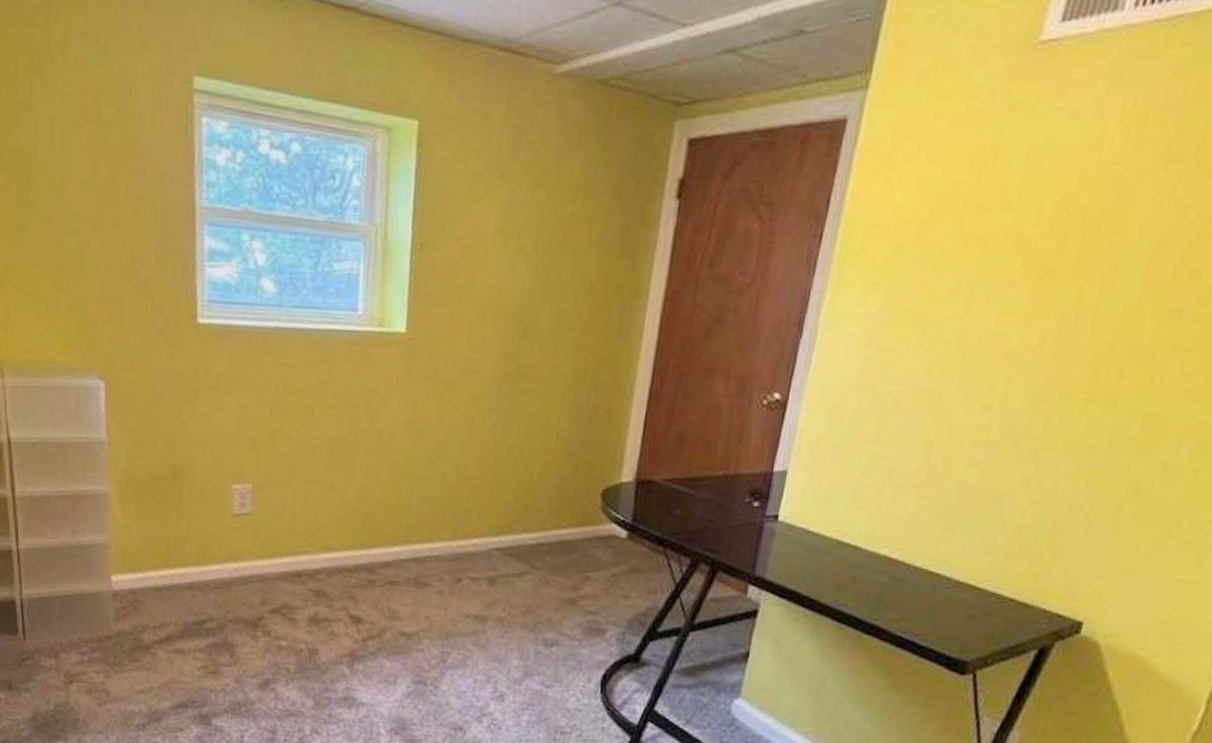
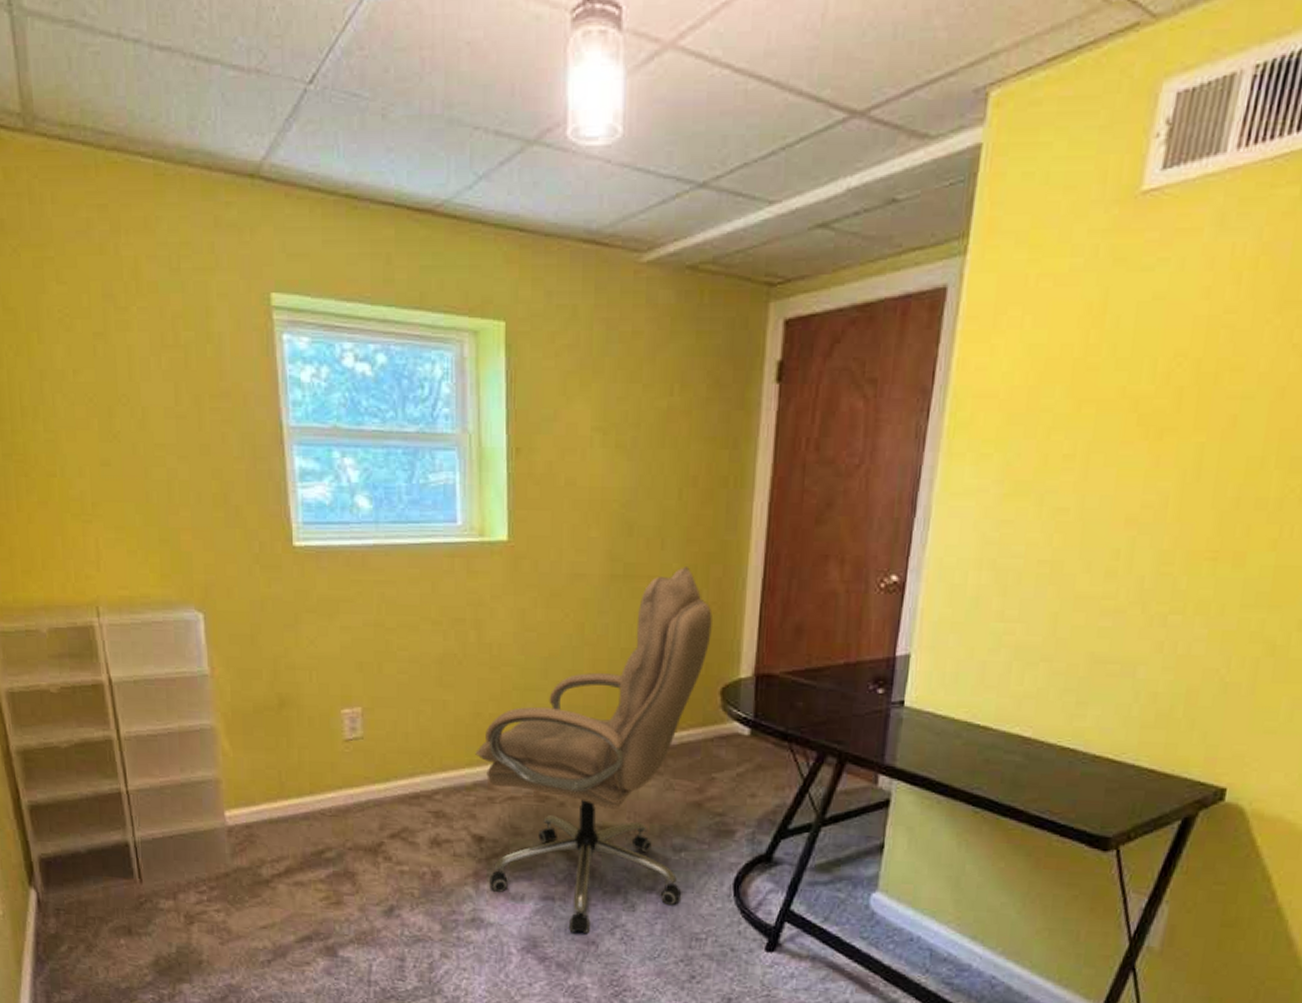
office chair: none [359,370,599,719] -> present [475,567,712,933]

